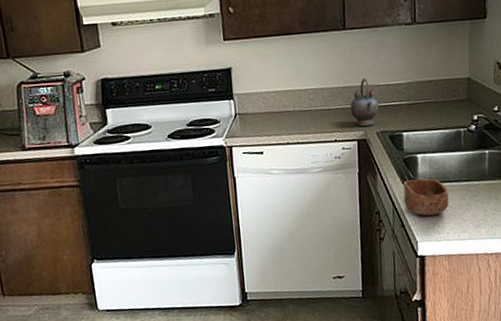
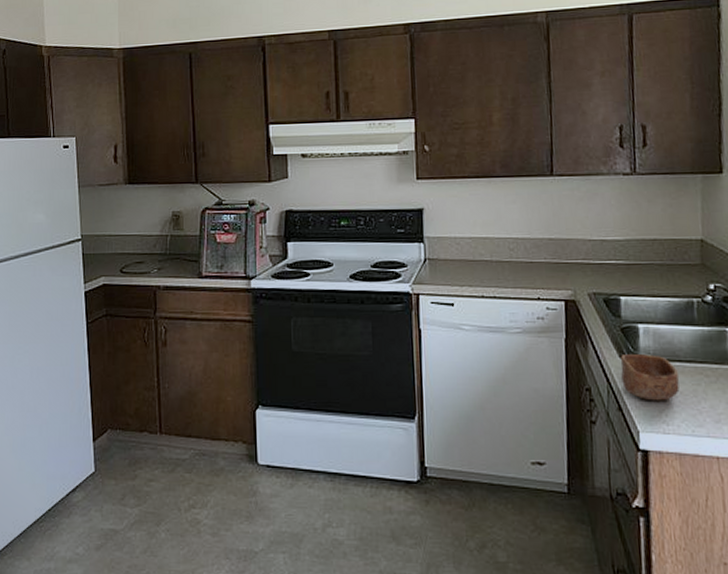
teapot: present [351,78,379,127] -> none [557,231,591,286]

